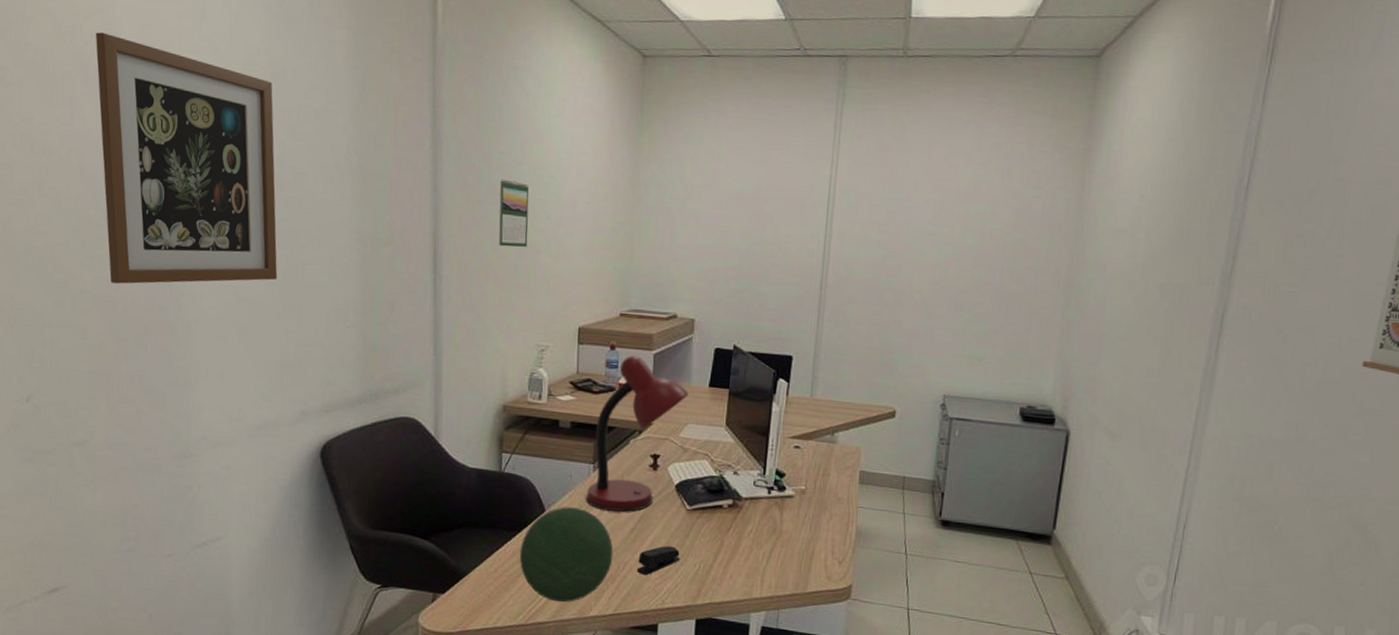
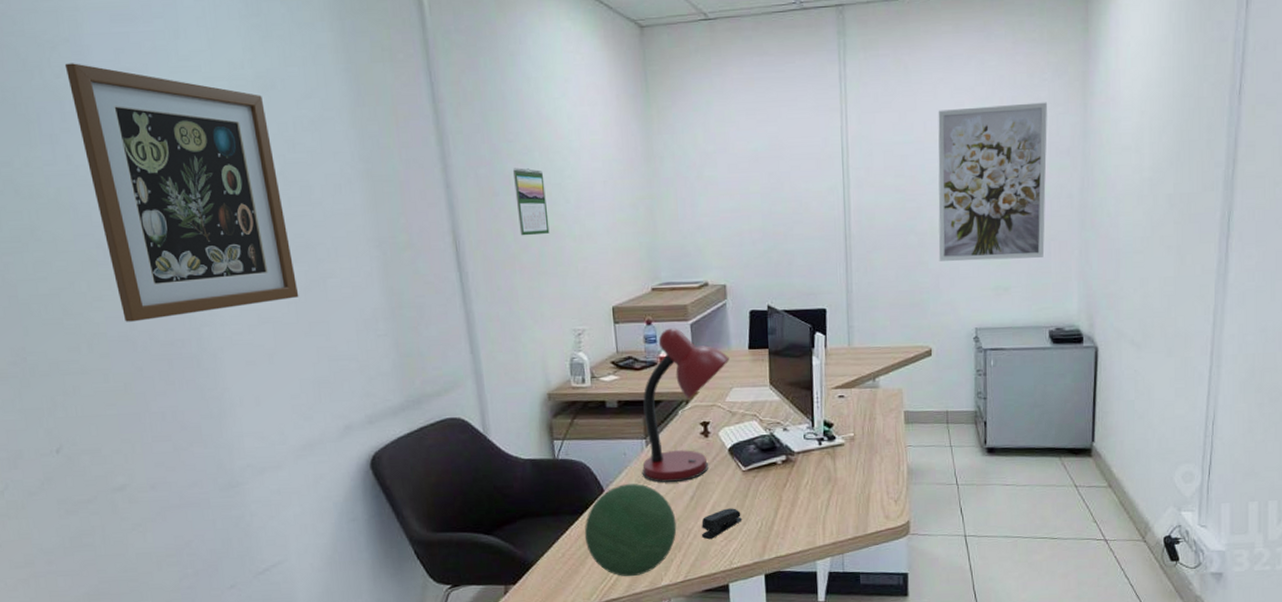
wall art: none [914,170,1045,331] -> present [938,102,1048,262]

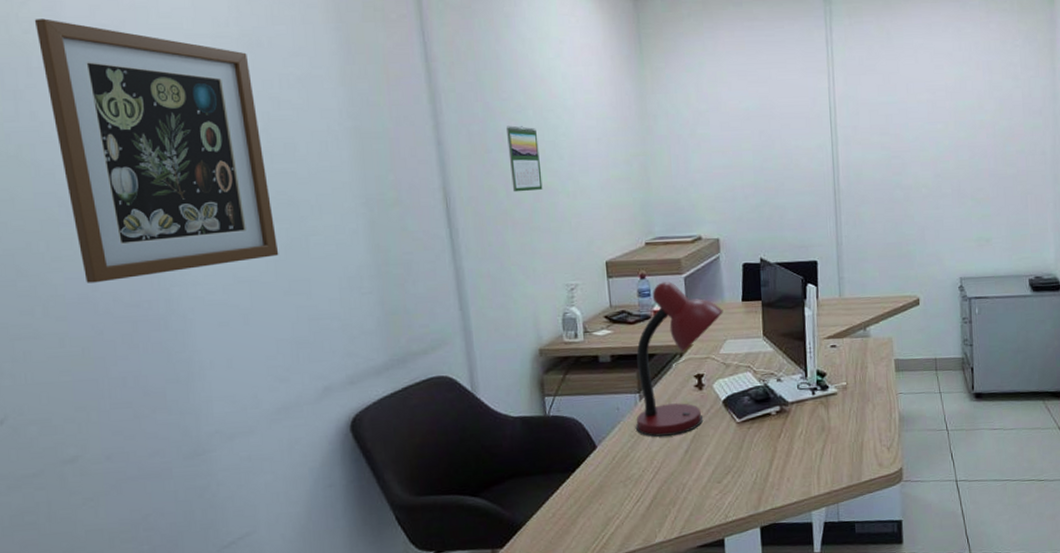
decorative orb: present [584,483,677,577] -> none [576,438,671,535]
stapler: present [701,508,743,539] -> none [695,460,737,493]
wall art: present [938,102,1048,262] -> none [919,66,1022,215]

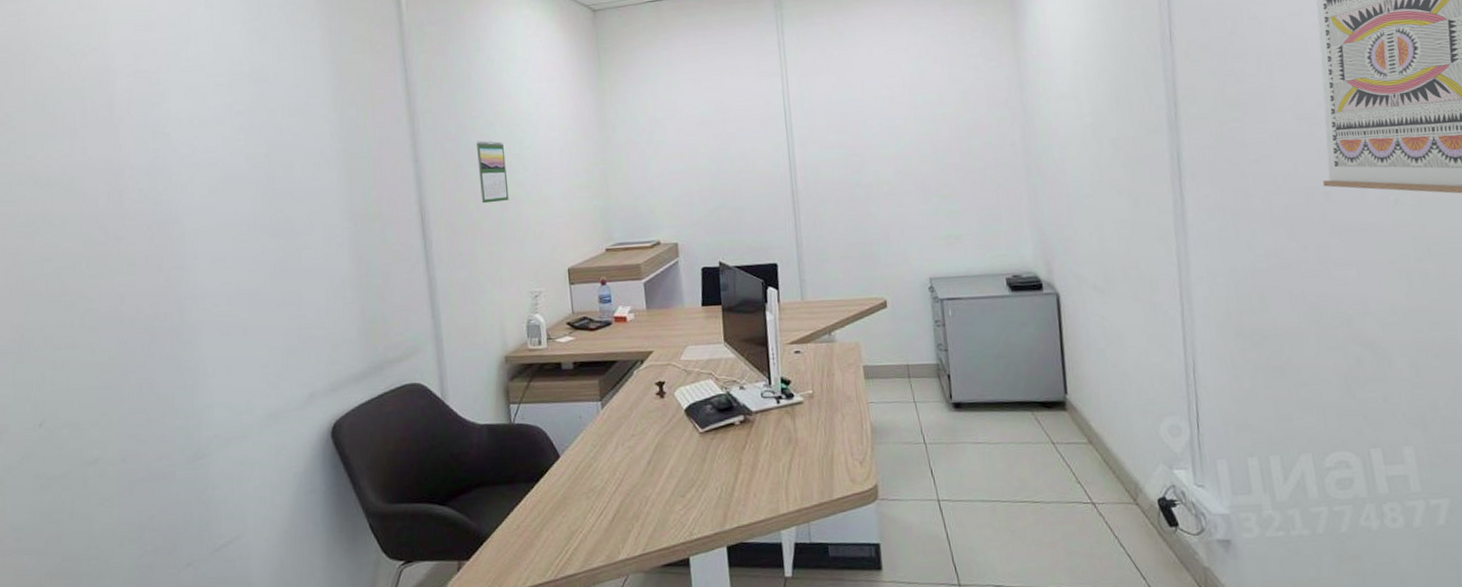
wall art: present [34,18,279,283] -> none [91,68,275,298]
desk lamp: present [635,281,723,437] -> none [597,287,683,447]

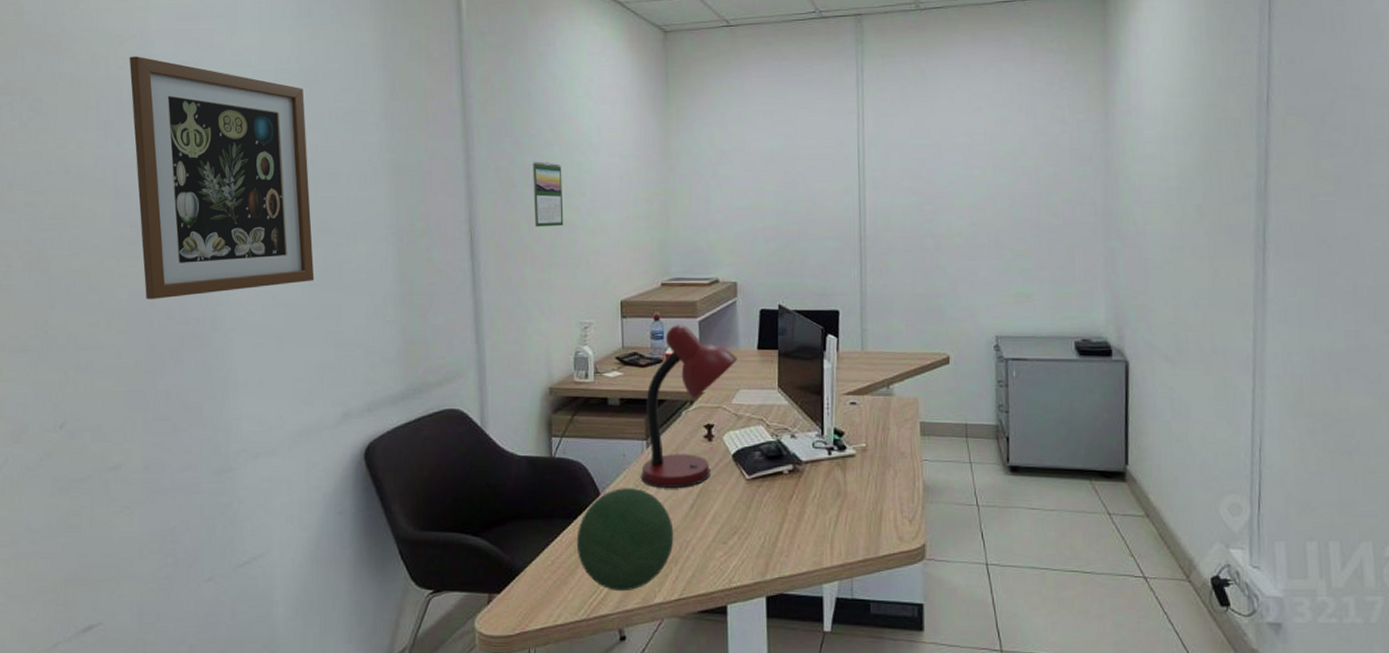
wall art: none [91,68,275,298] -> present [129,56,315,299]
decorative orb: none [539,448,634,551] -> present [576,488,674,592]
desk lamp: none [597,287,683,447] -> present [640,325,737,488]

